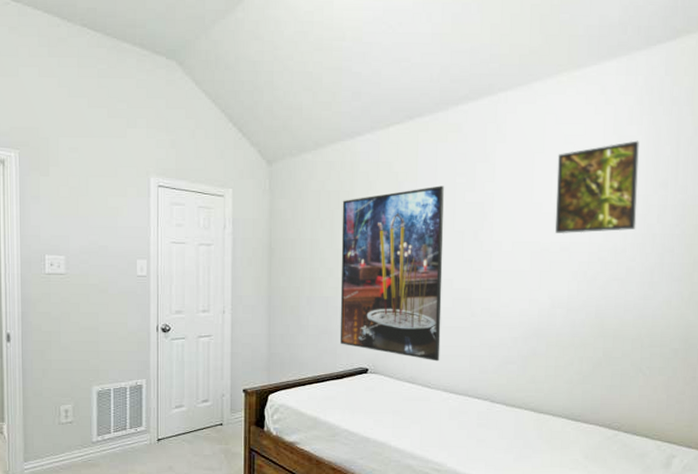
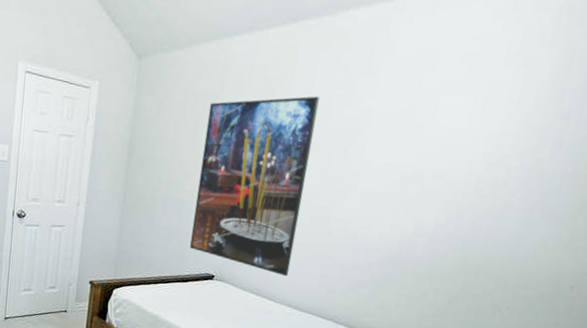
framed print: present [555,140,640,234] -> none [433,64,547,163]

